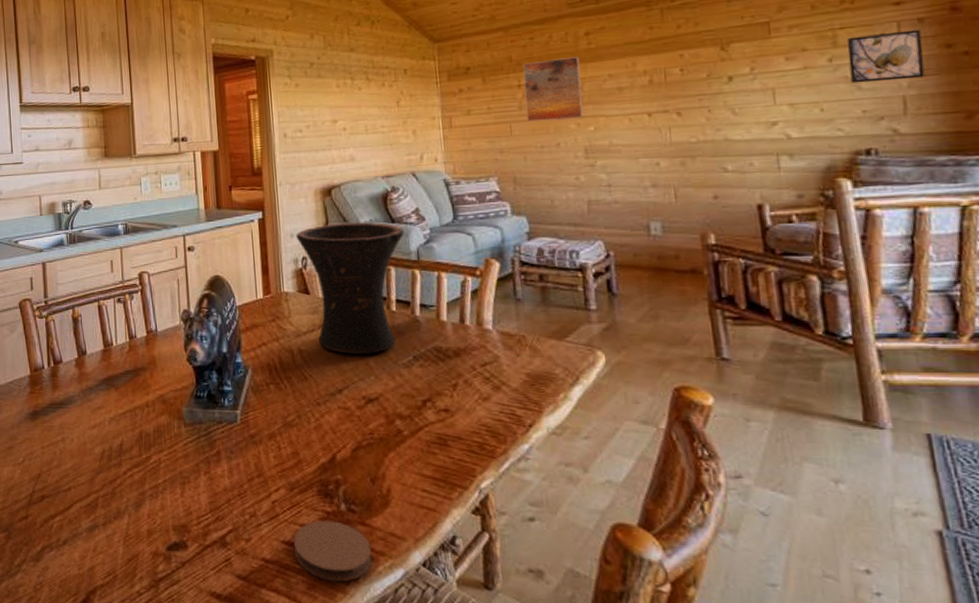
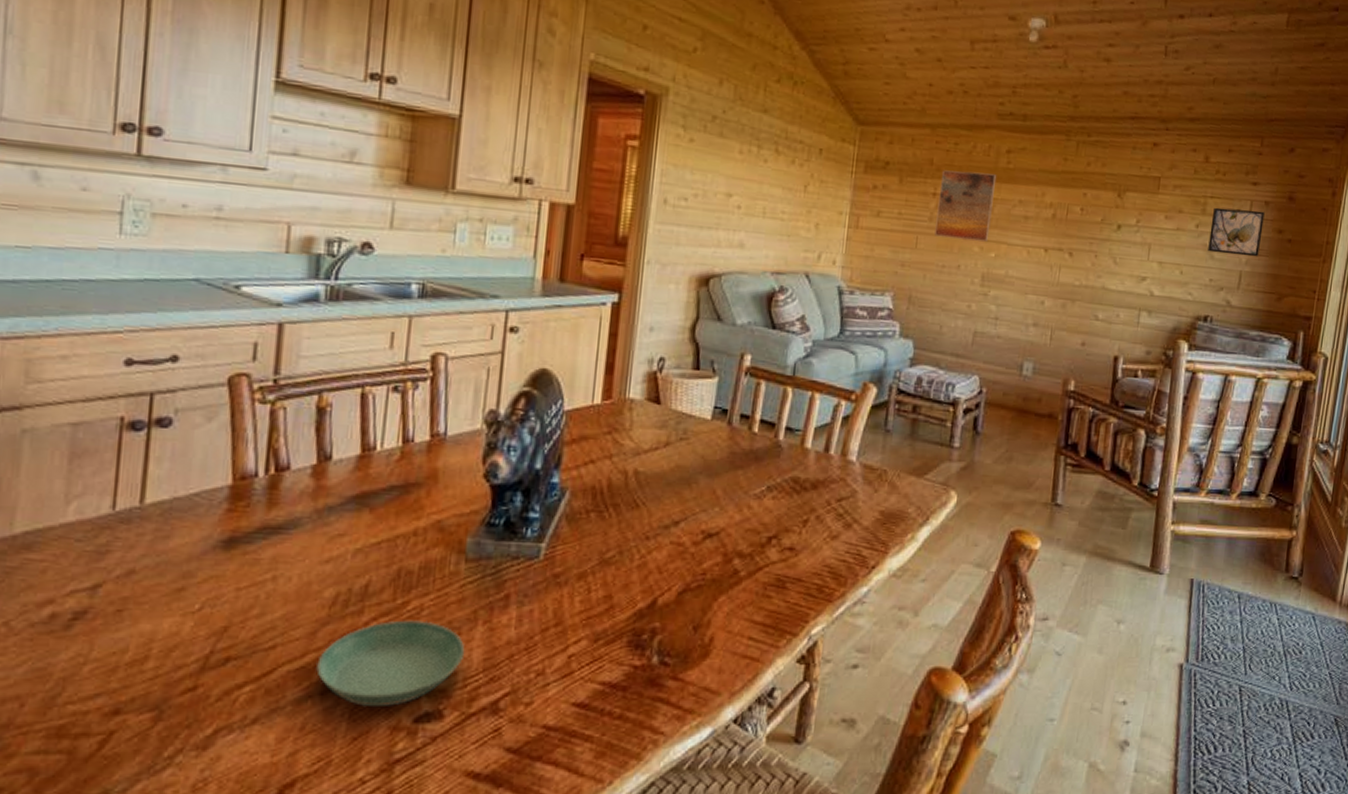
saucer: none [97,470,195,537] -> present [316,620,465,708]
coaster: present [293,520,372,582] -> none [585,676,680,747]
vase: present [296,222,404,354] -> none [656,320,784,481]

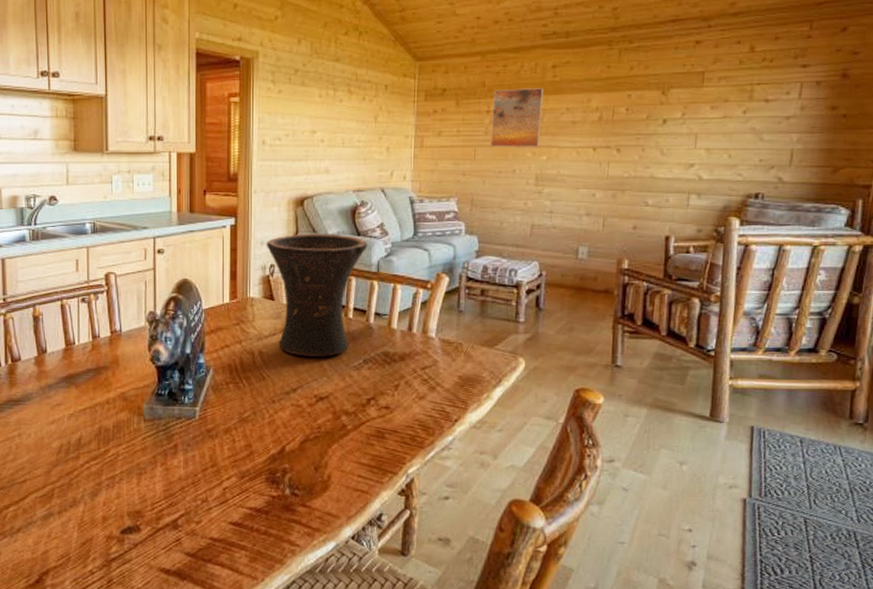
saucer: present [316,620,465,708] -> none [53,463,151,523]
vase: none [656,320,784,481] -> present [266,233,368,357]
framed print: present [1208,207,1265,257] -> none [756,91,816,135]

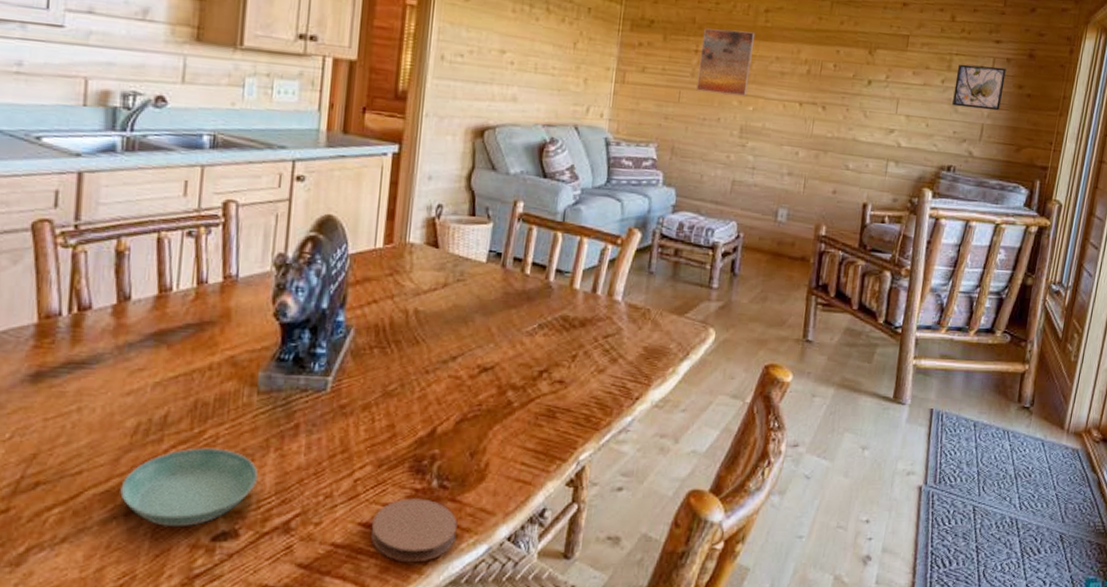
saucer: none [53,463,151,523] -> present [120,447,259,527]
coaster: none [240,503,309,555] -> present [370,498,458,563]
vase: present [266,233,368,357] -> none [434,170,555,319]
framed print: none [756,91,816,135] -> present [952,64,1006,111]

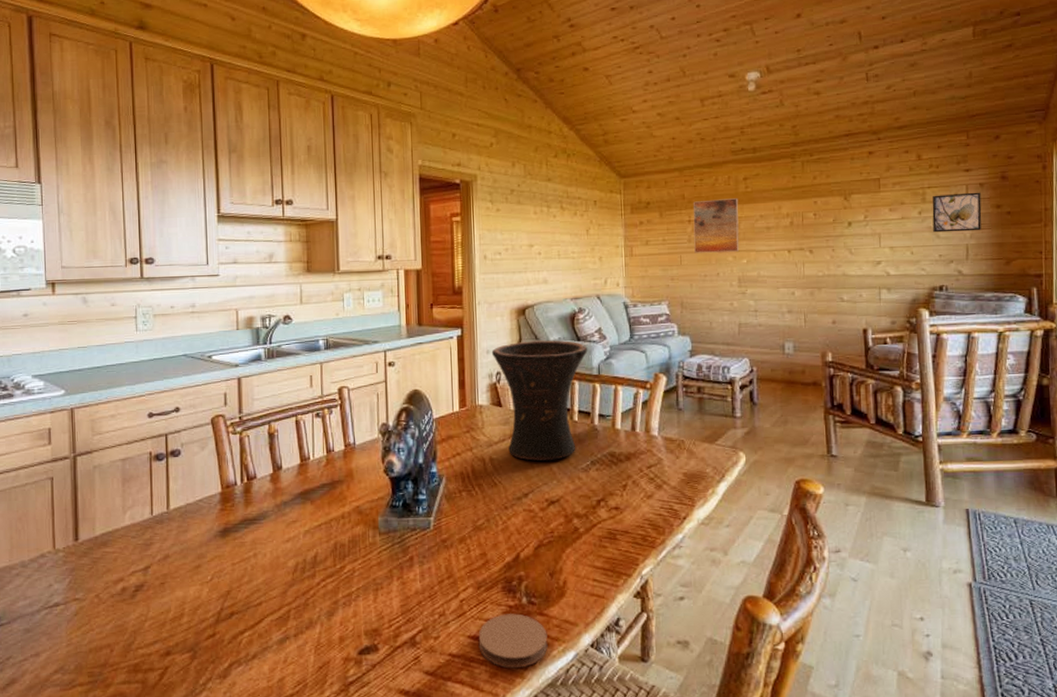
saucer: present [120,447,259,527] -> none [289,579,387,645]
vase: none [434,170,555,319] -> present [491,340,588,461]

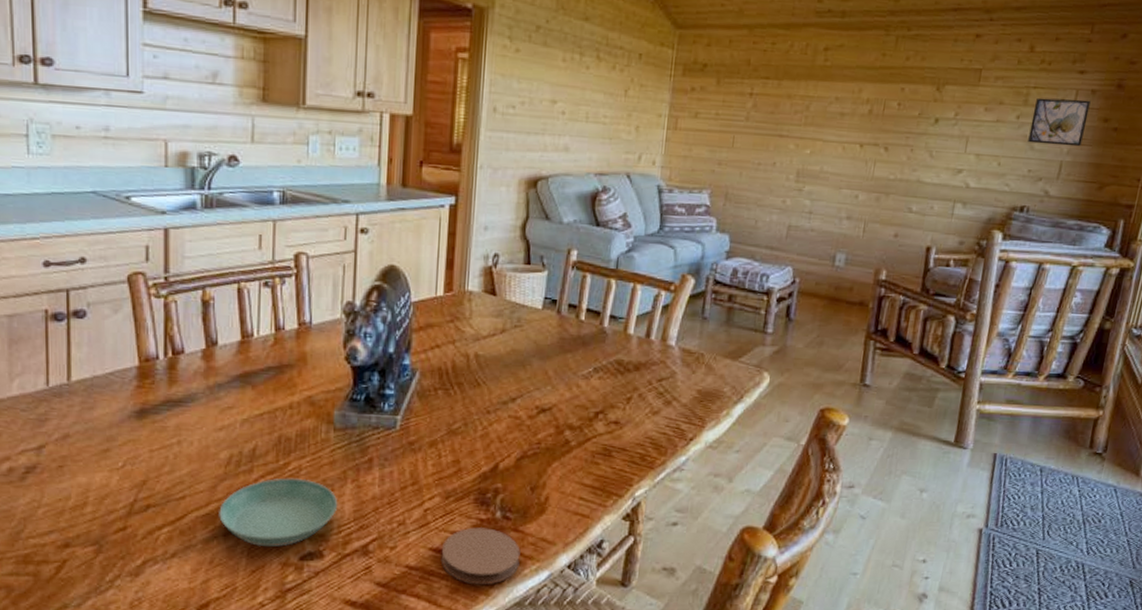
saucer: none [289,579,387,645] -> present [219,478,338,547]
vase: present [491,340,588,461] -> none [490,220,608,363]
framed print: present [693,198,740,253] -> none [751,70,814,139]

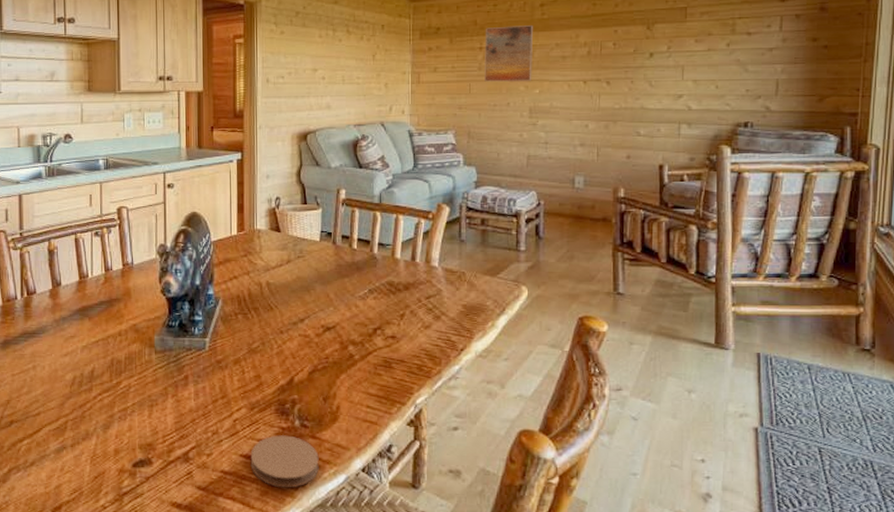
saucer: present [219,478,338,547] -> none [67,395,162,456]
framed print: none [751,70,814,139] -> present [485,25,534,82]
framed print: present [1028,97,1091,147] -> none [741,24,796,66]

